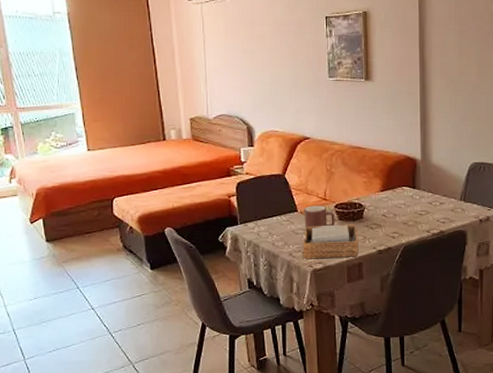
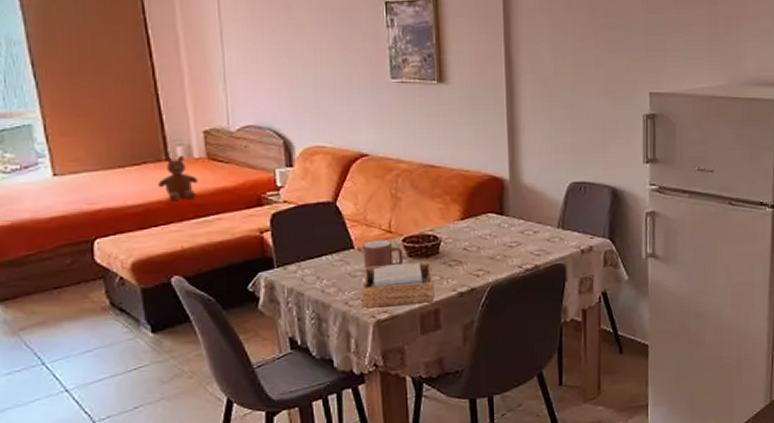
teddy bear: none [157,137,185,172] -> present [157,155,198,202]

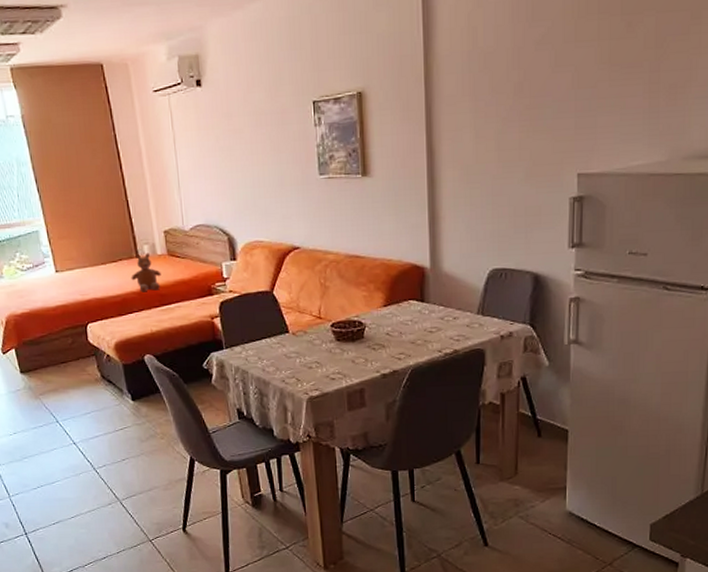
napkin holder: present [361,261,435,308] -> none [296,345,360,386]
mug: present [363,239,404,268] -> none [296,325,332,350]

